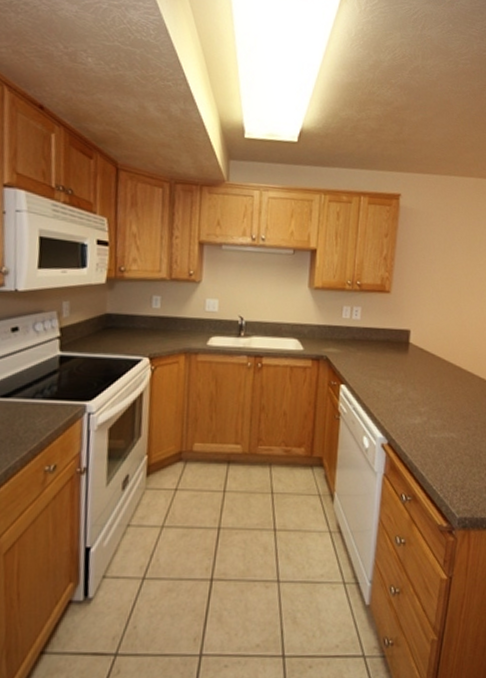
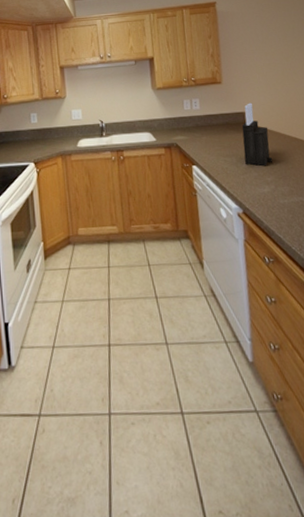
knife block: none [399,320,431,395] -> present [241,102,272,166]

